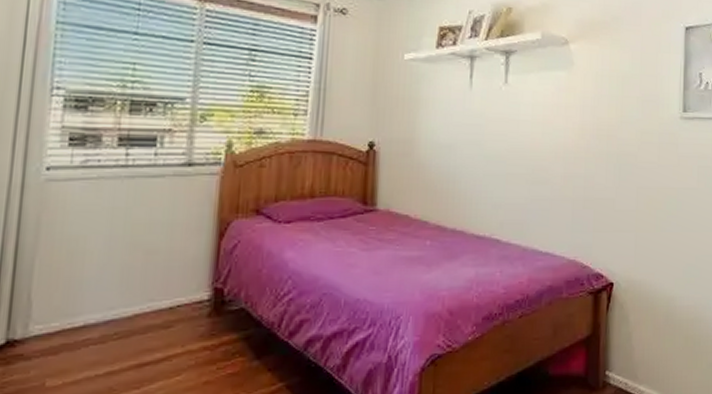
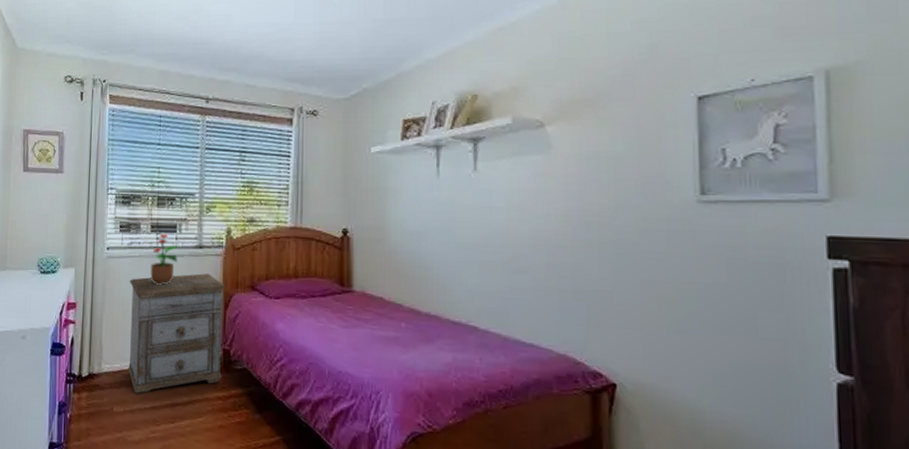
nightstand: none [71,197,223,359] -> present [127,273,226,394]
potted flower: none [114,148,159,214] -> present [150,233,179,285]

